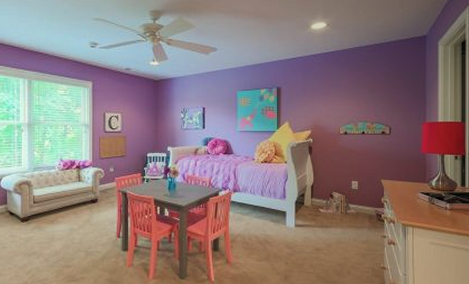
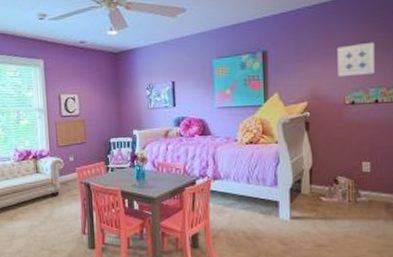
wall art: none [335,86,363,112] -> present [337,42,376,78]

